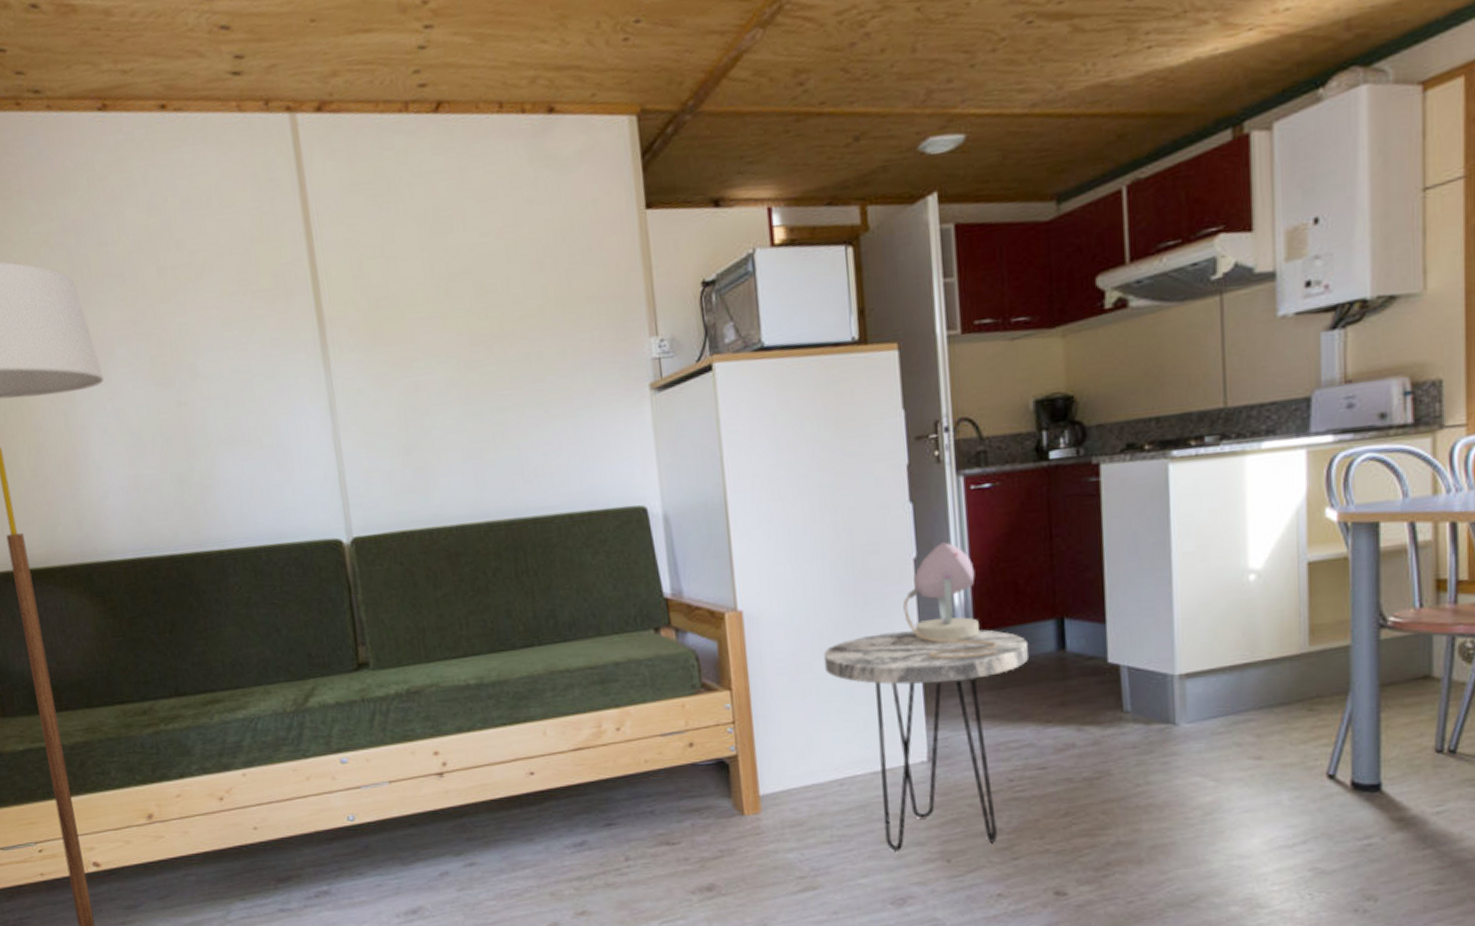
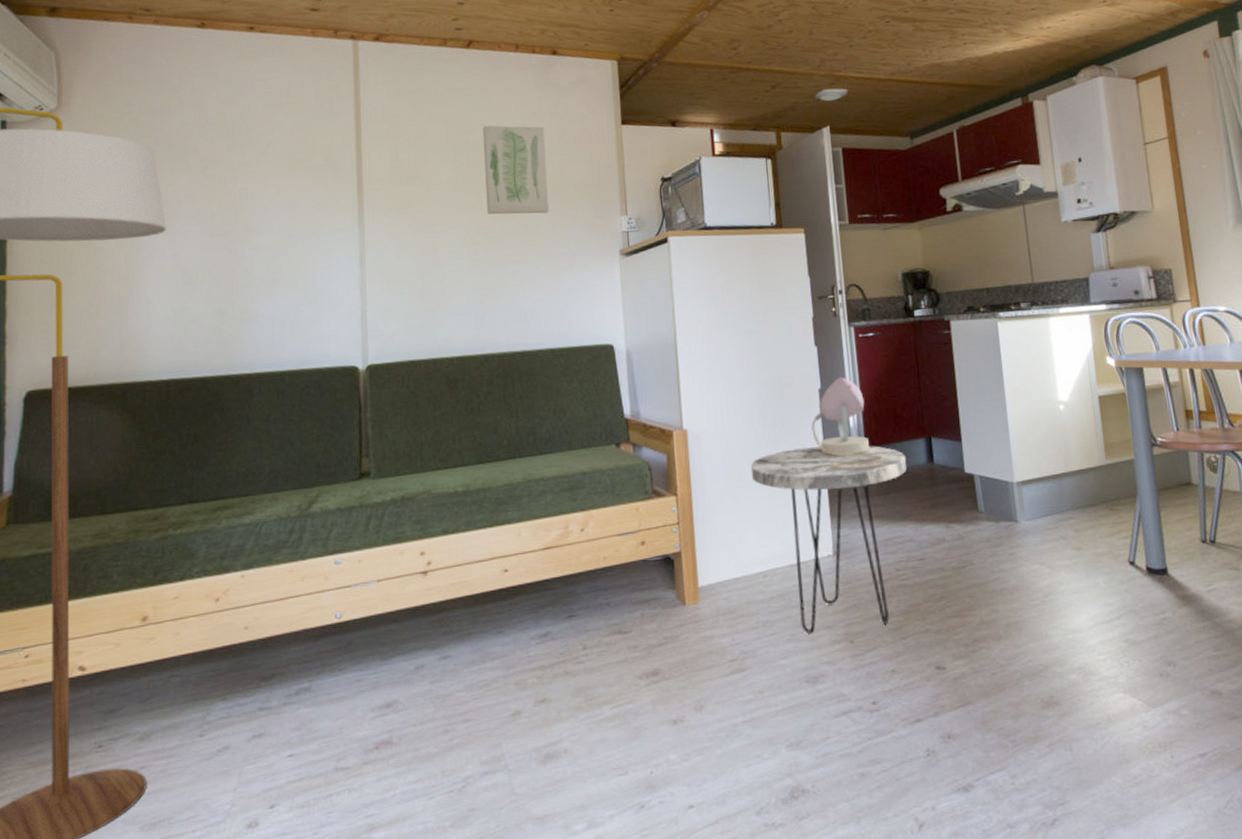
wall art: none [464,218,557,343] -> present [482,125,550,215]

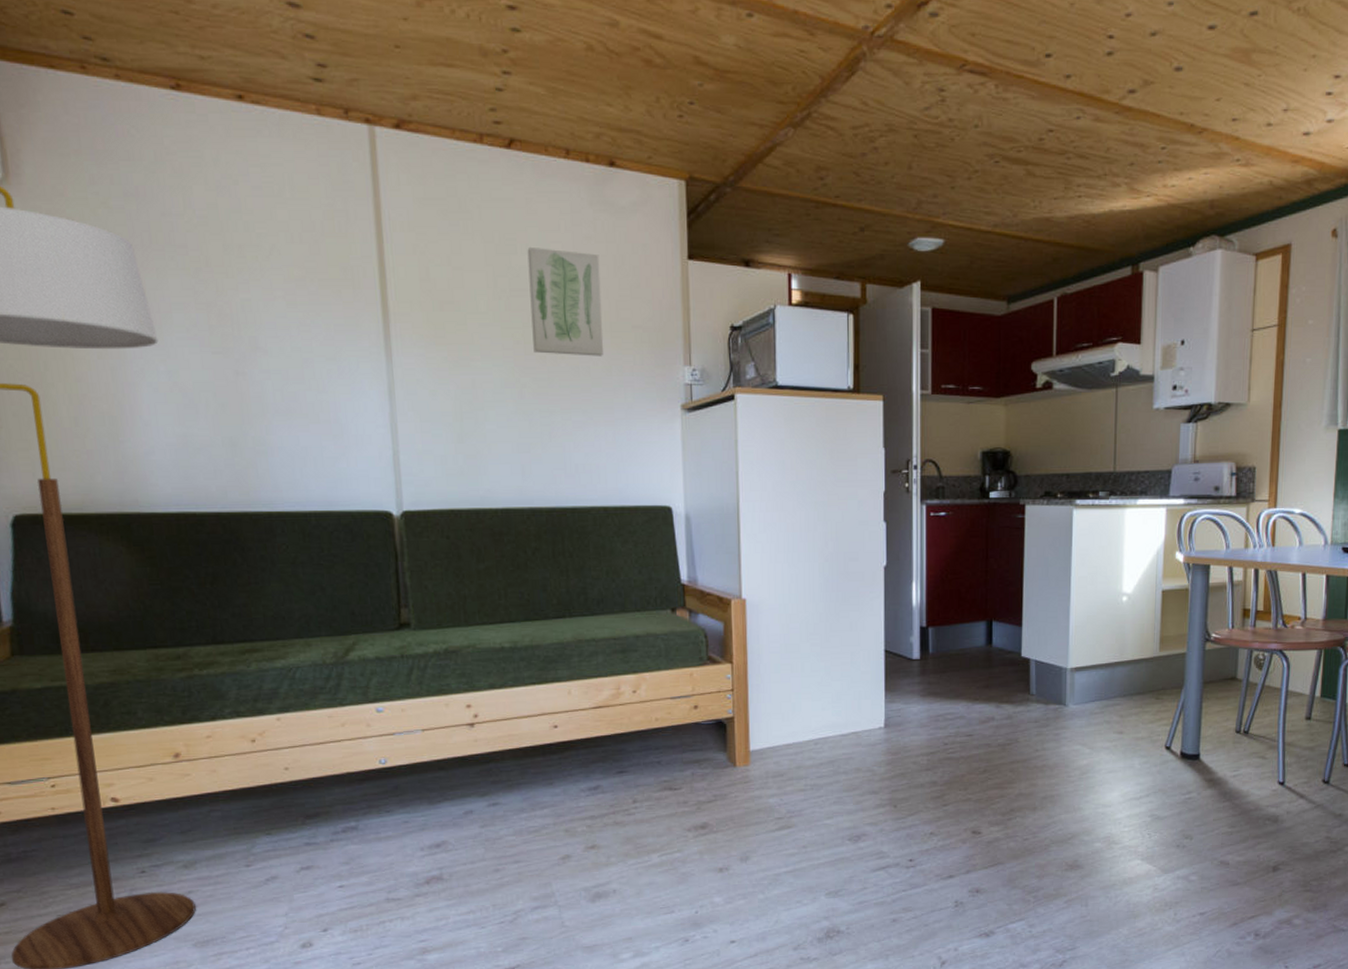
side table: present [750,446,906,634] -> none [809,623,964,798]
table lamp: present [811,377,885,470] -> none [873,555,943,648]

